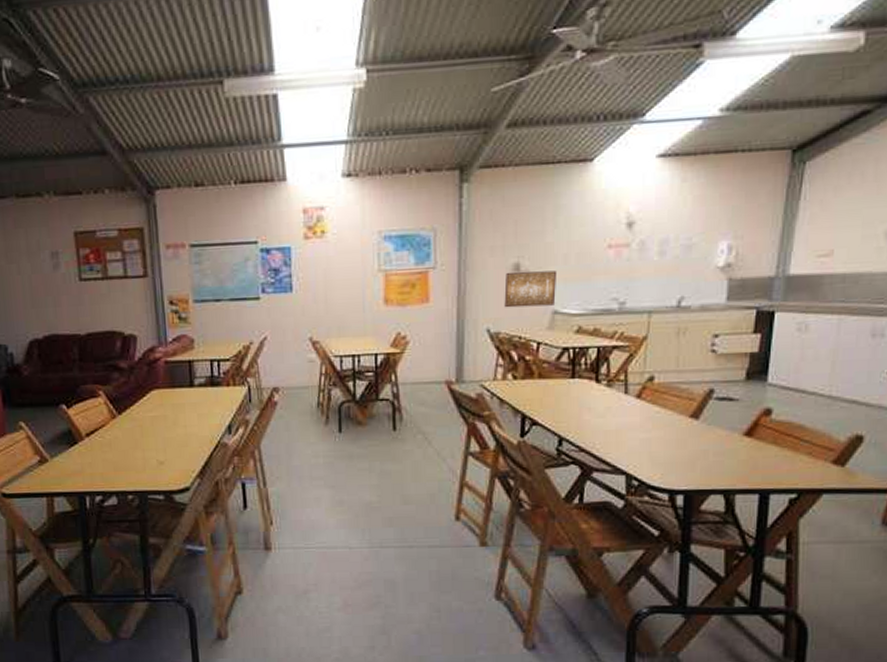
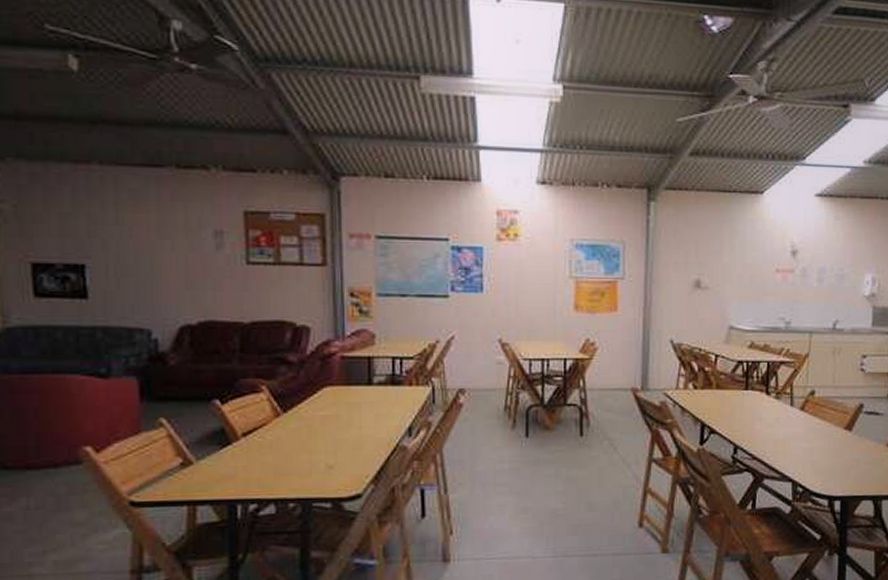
wall art: present [504,270,558,308] -> none [686,289,733,321]

